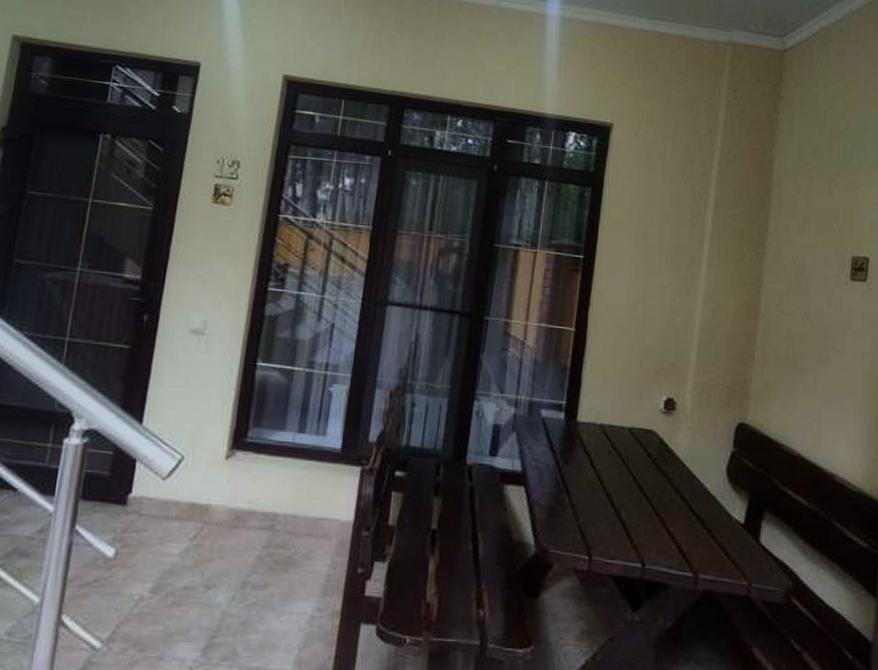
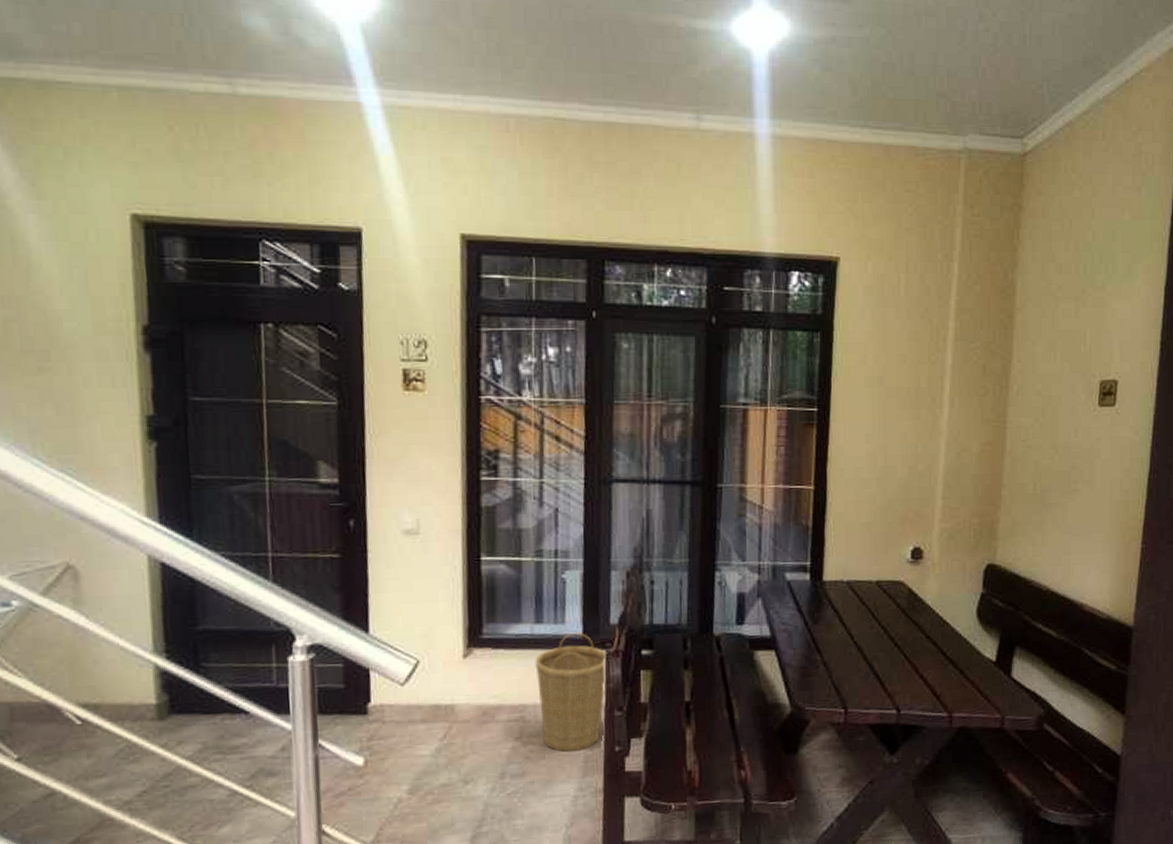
basket: none [289,445,363,569] -> present [535,632,608,752]

